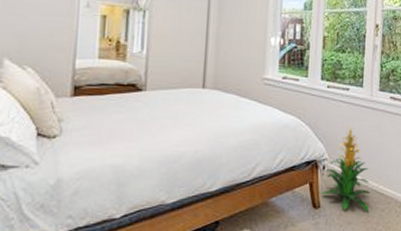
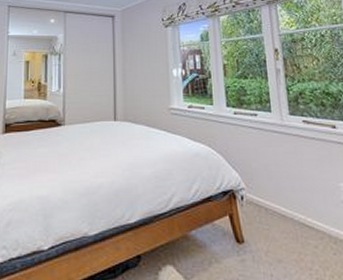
indoor plant: present [321,125,371,211] -> none [243,152,301,247]

